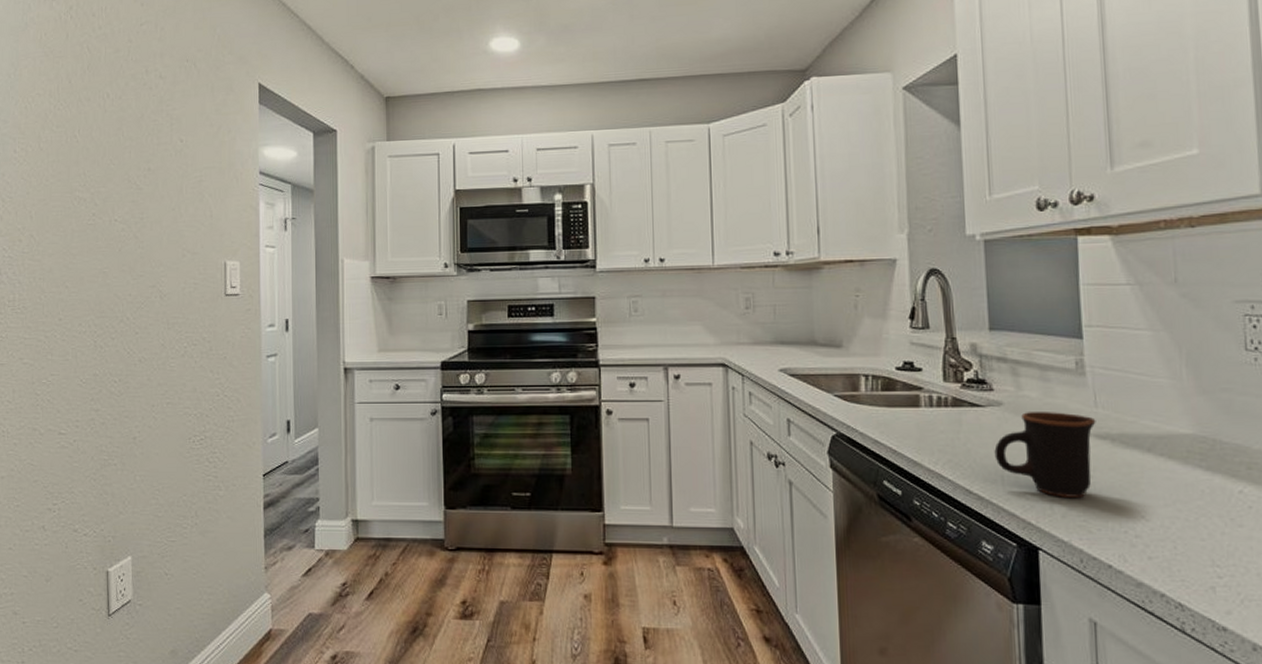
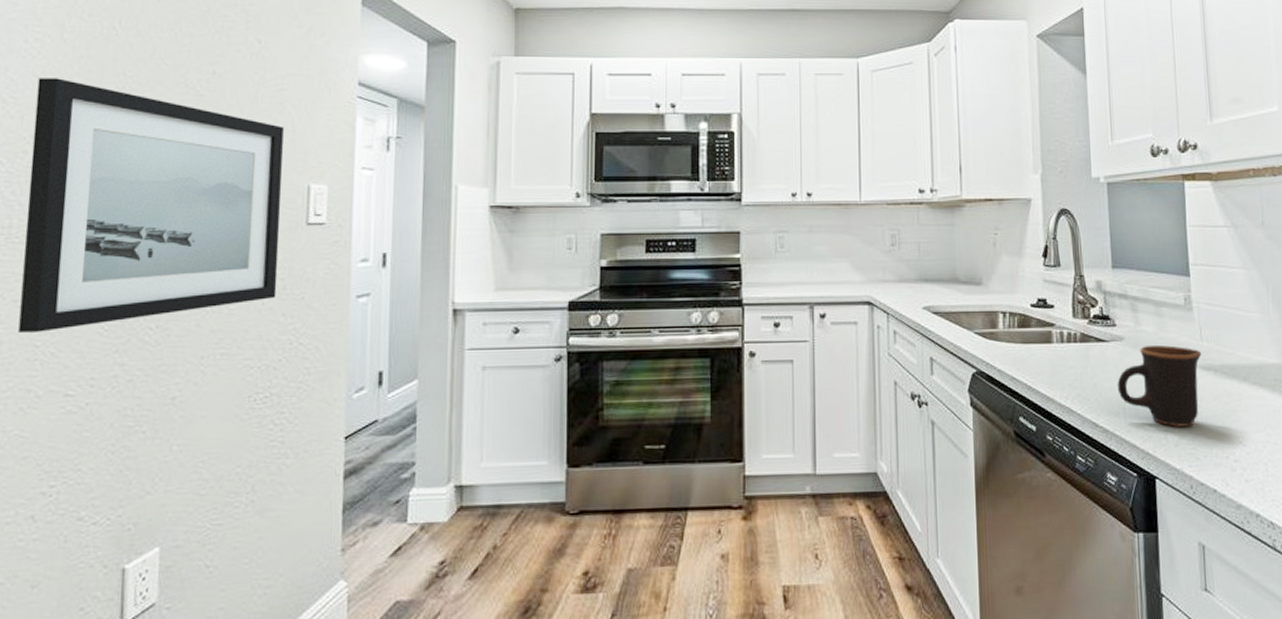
wall art: none [24,180,205,383] -> present [18,78,284,332]

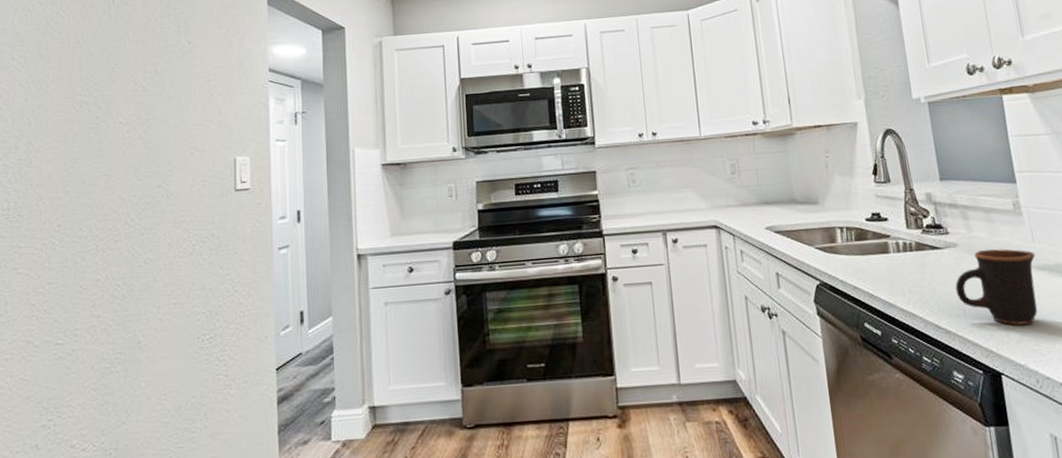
wall art: present [18,78,284,332] -> none [19,86,215,294]

